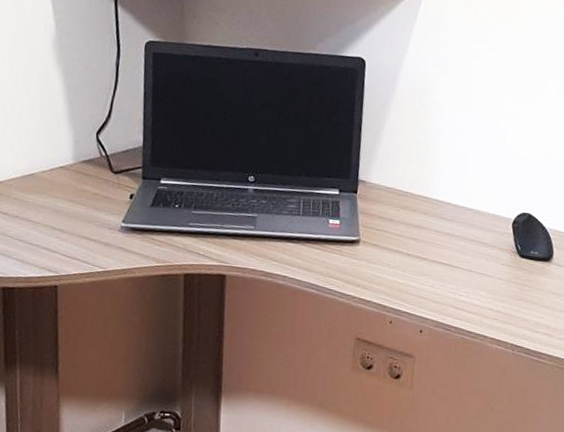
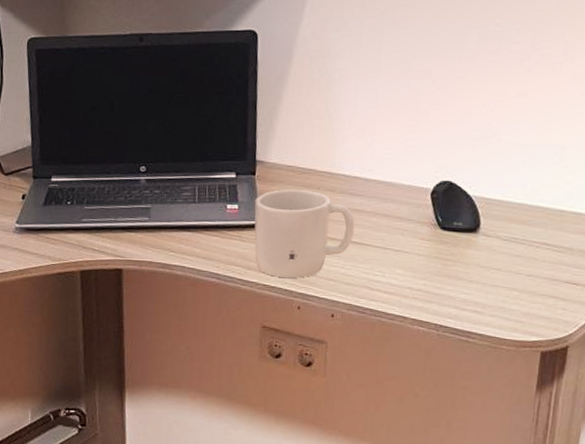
mug: none [352,209,445,294] -> present [254,189,355,279]

